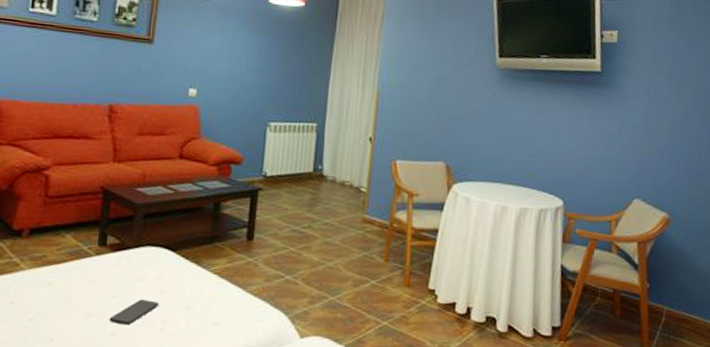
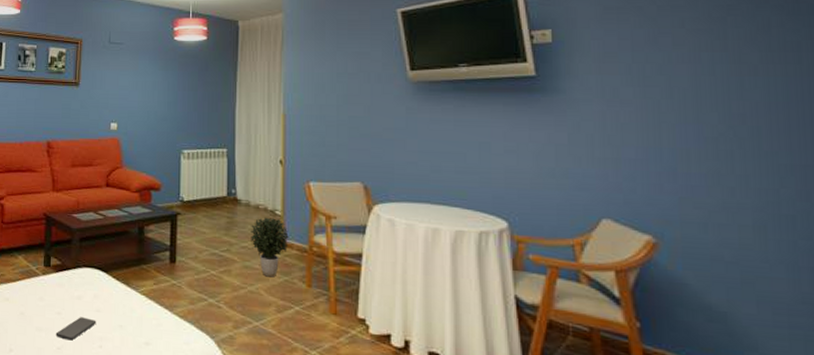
potted plant: none [333,194,372,253] -> present [251,217,289,277]

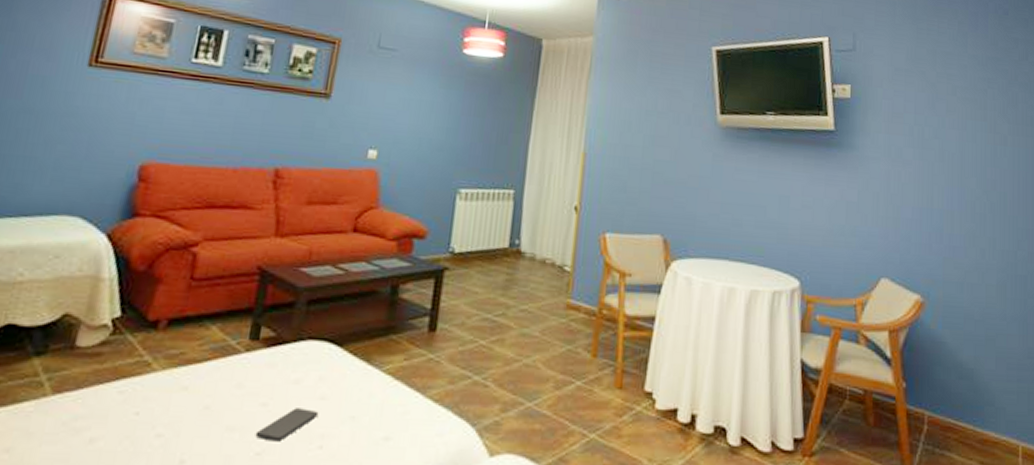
potted plant: present [251,217,289,277] -> none [532,274,577,347]

